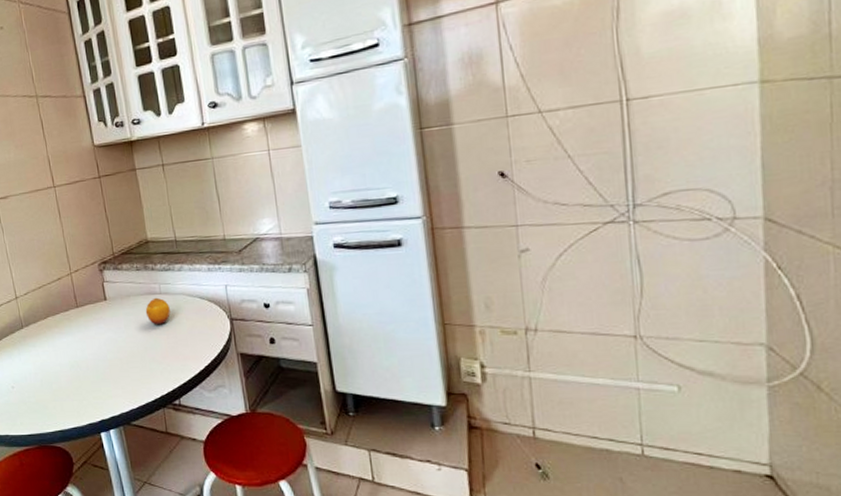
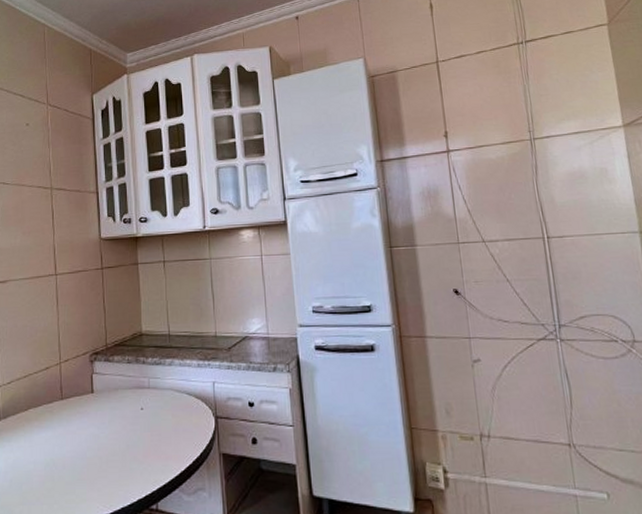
fruit: present [145,297,171,325] -> none [132,392,157,421]

